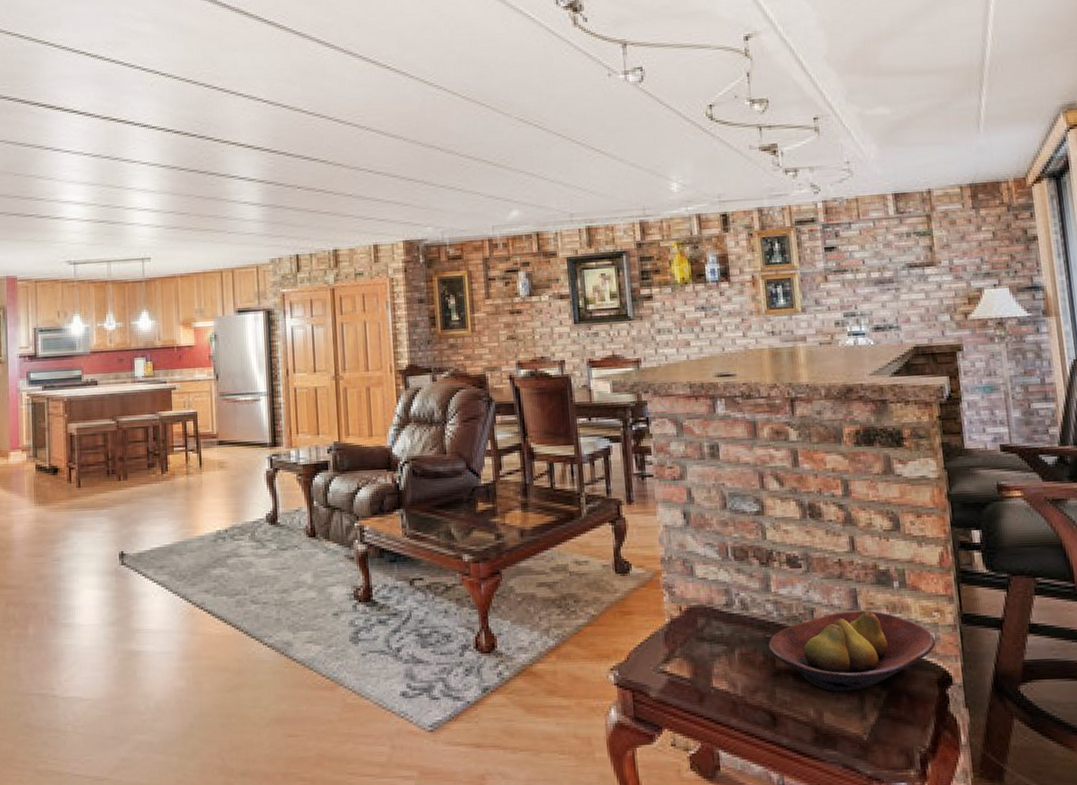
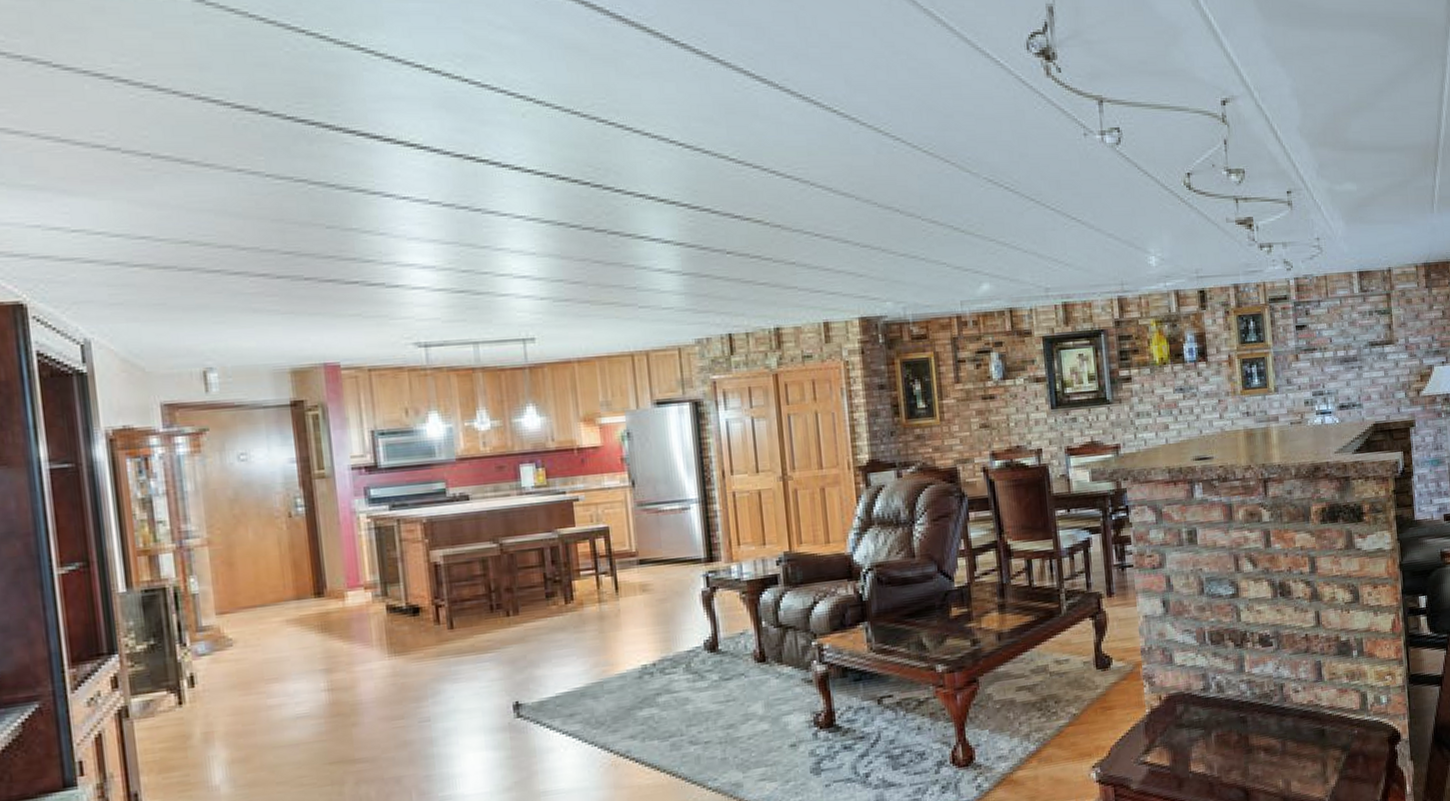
fruit bowl: present [768,610,936,691] -> none [1242,680,1387,761]

